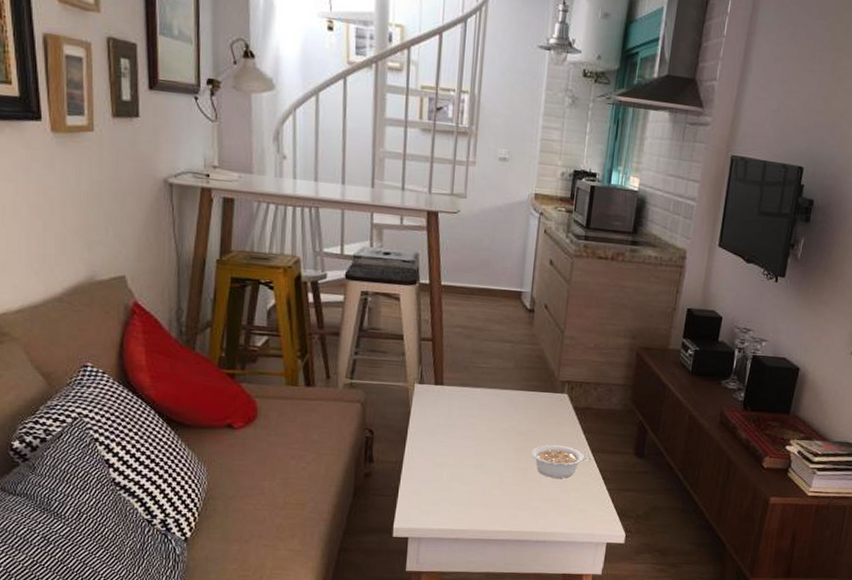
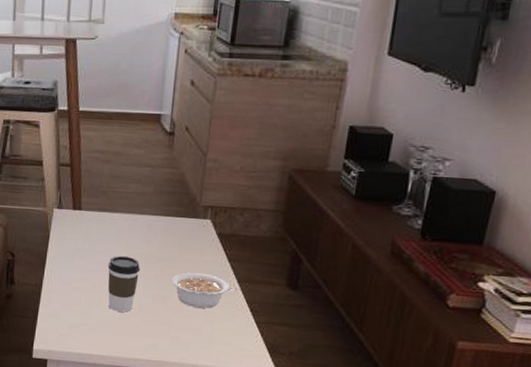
coffee cup: none [469,430,502,486] -> present [107,255,141,312]

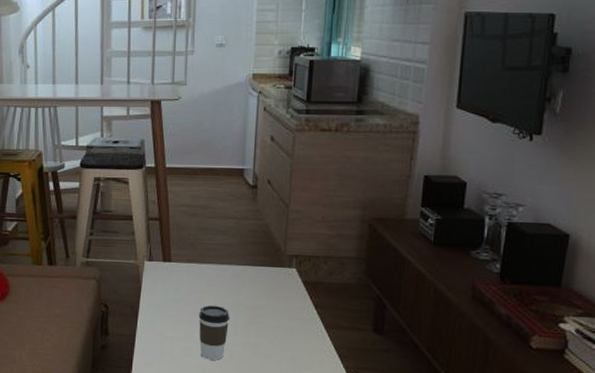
legume: present [172,272,240,309] -> none [261,320,327,355]

